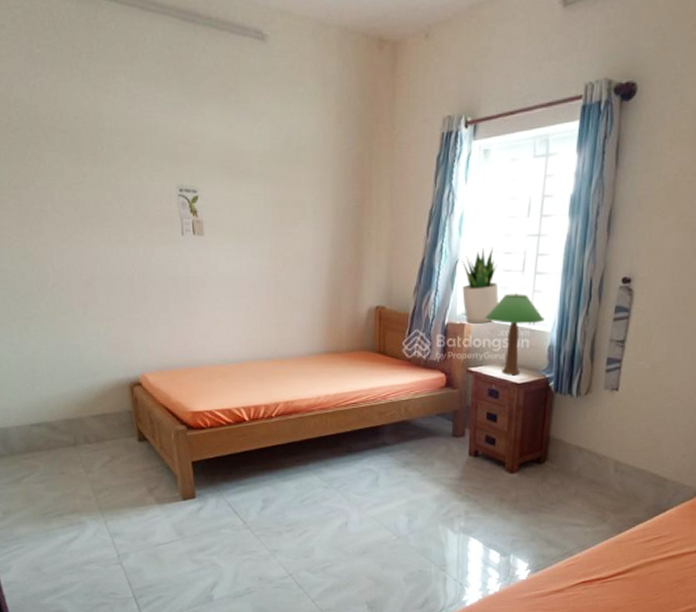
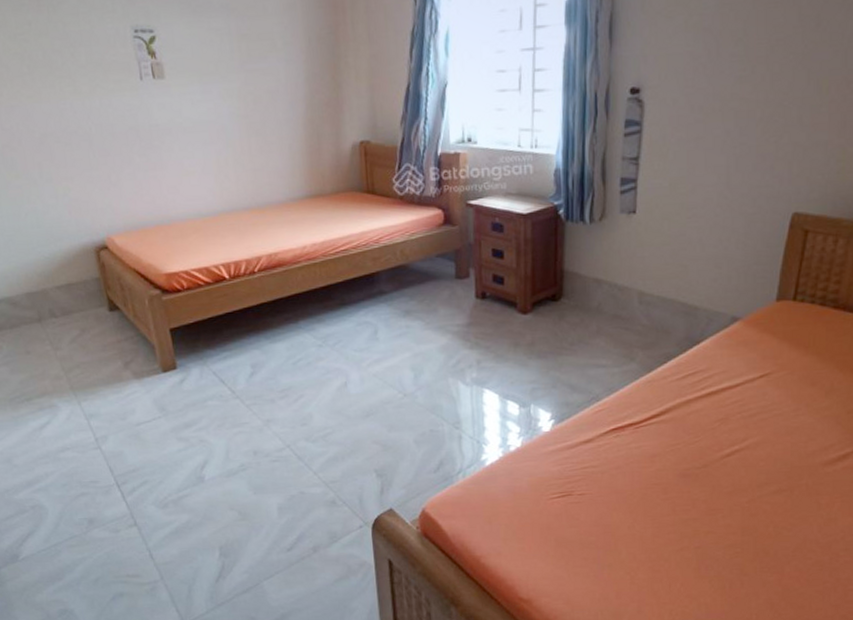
planter: present [462,246,499,324] -> none [451,65,495,152]
table lamp: present [485,292,545,376] -> none [481,113,548,207]

